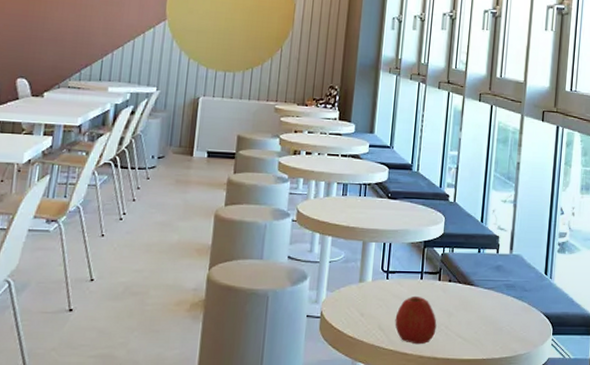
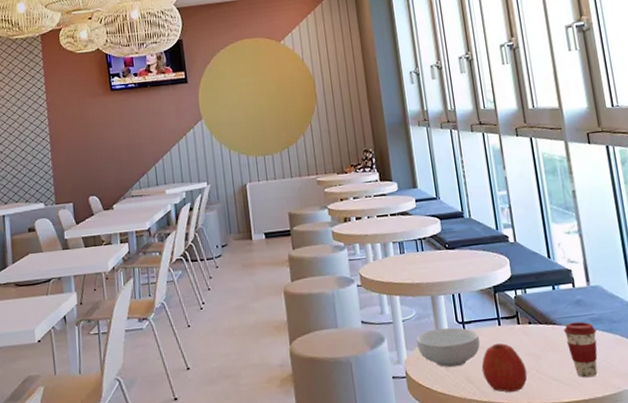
cereal bowl: none [338,274,400,314] -> present [416,327,480,368]
coffee cup: none [479,286,508,339] -> present [564,321,598,378]

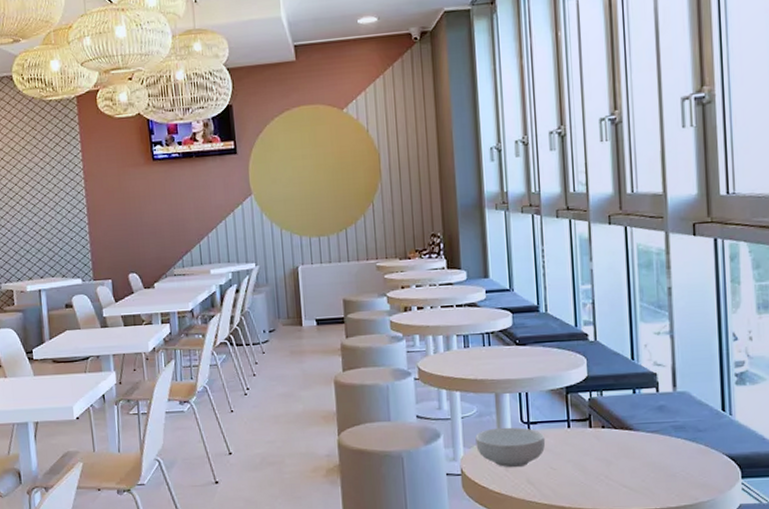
apple: present [481,343,528,393] -> none [545,445,595,497]
coffee cup: present [564,321,598,378] -> none [641,428,678,487]

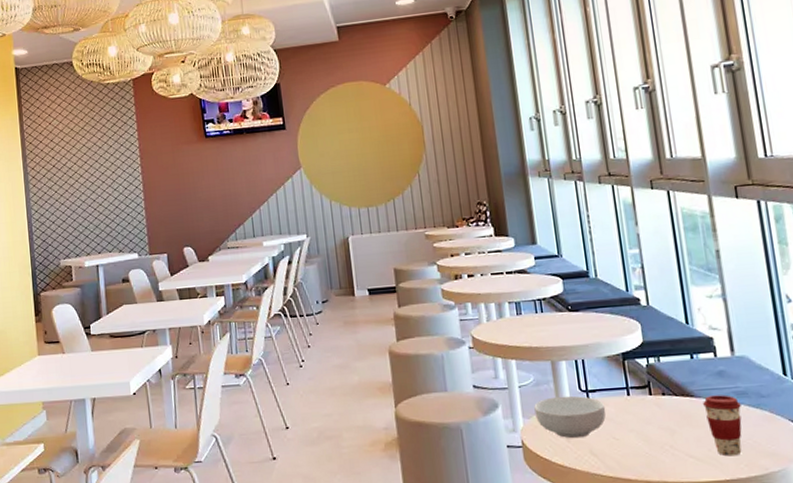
coffee cup: none [641,428,678,487] -> present [703,395,742,457]

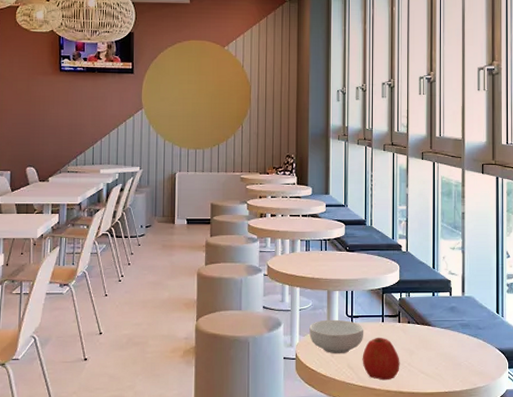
apple: none [607,414,660,469] -> present [362,337,400,381]
coffee cup: present [703,395,742,457] -> none [437,326,464,374]

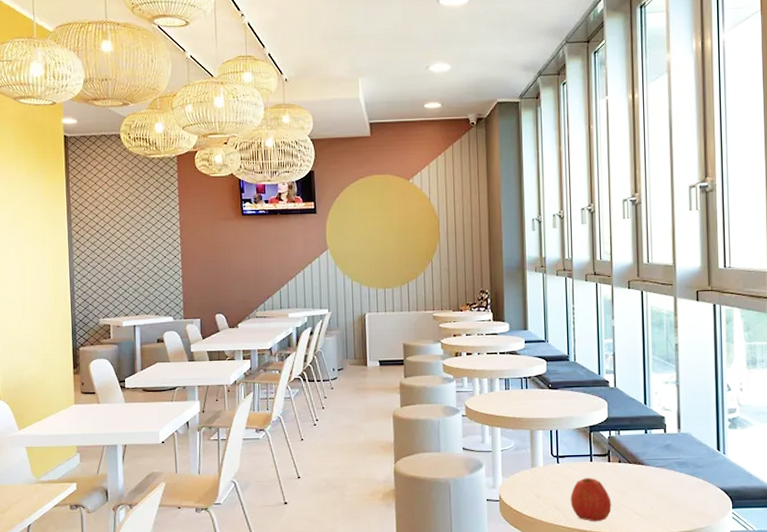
cereal bowl: present [309,319,364,354] -> none [512,460,572,496]

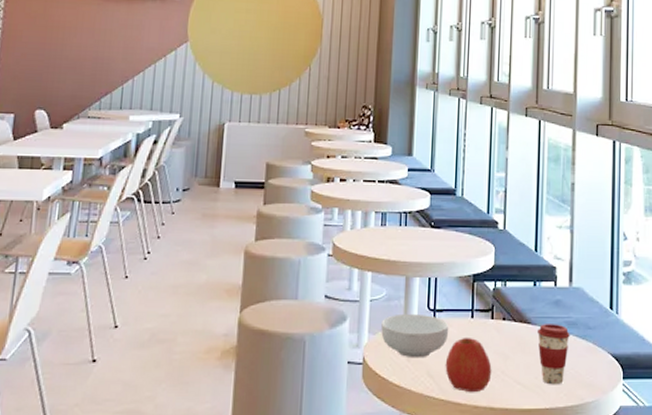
cereal bowl: none [512,460,572,496] -> present [381,313,449,359]
coffee cup: none [651,464,681,514] -> present [538,324,570,385]

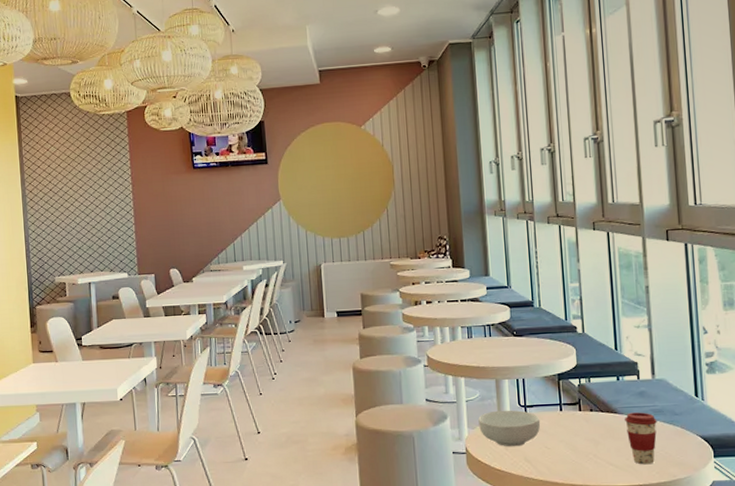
apple: present [445,337,492,393] -> none [540,427,585,474]

